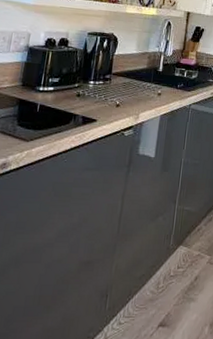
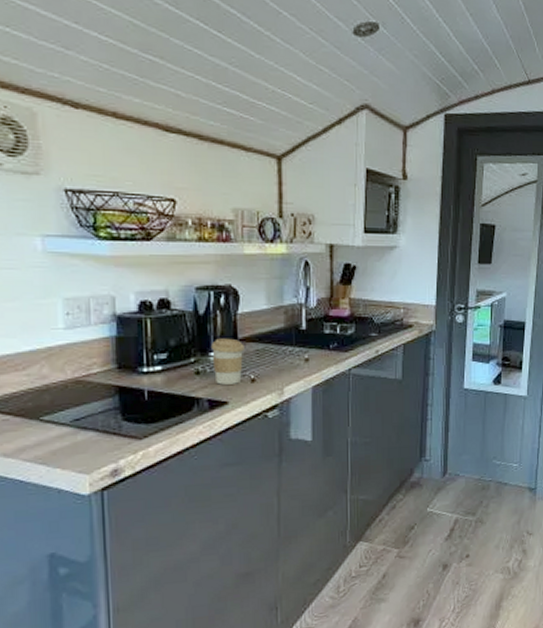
coffee cup: none [90,71,116,107] -> present [212,338,244,385]

